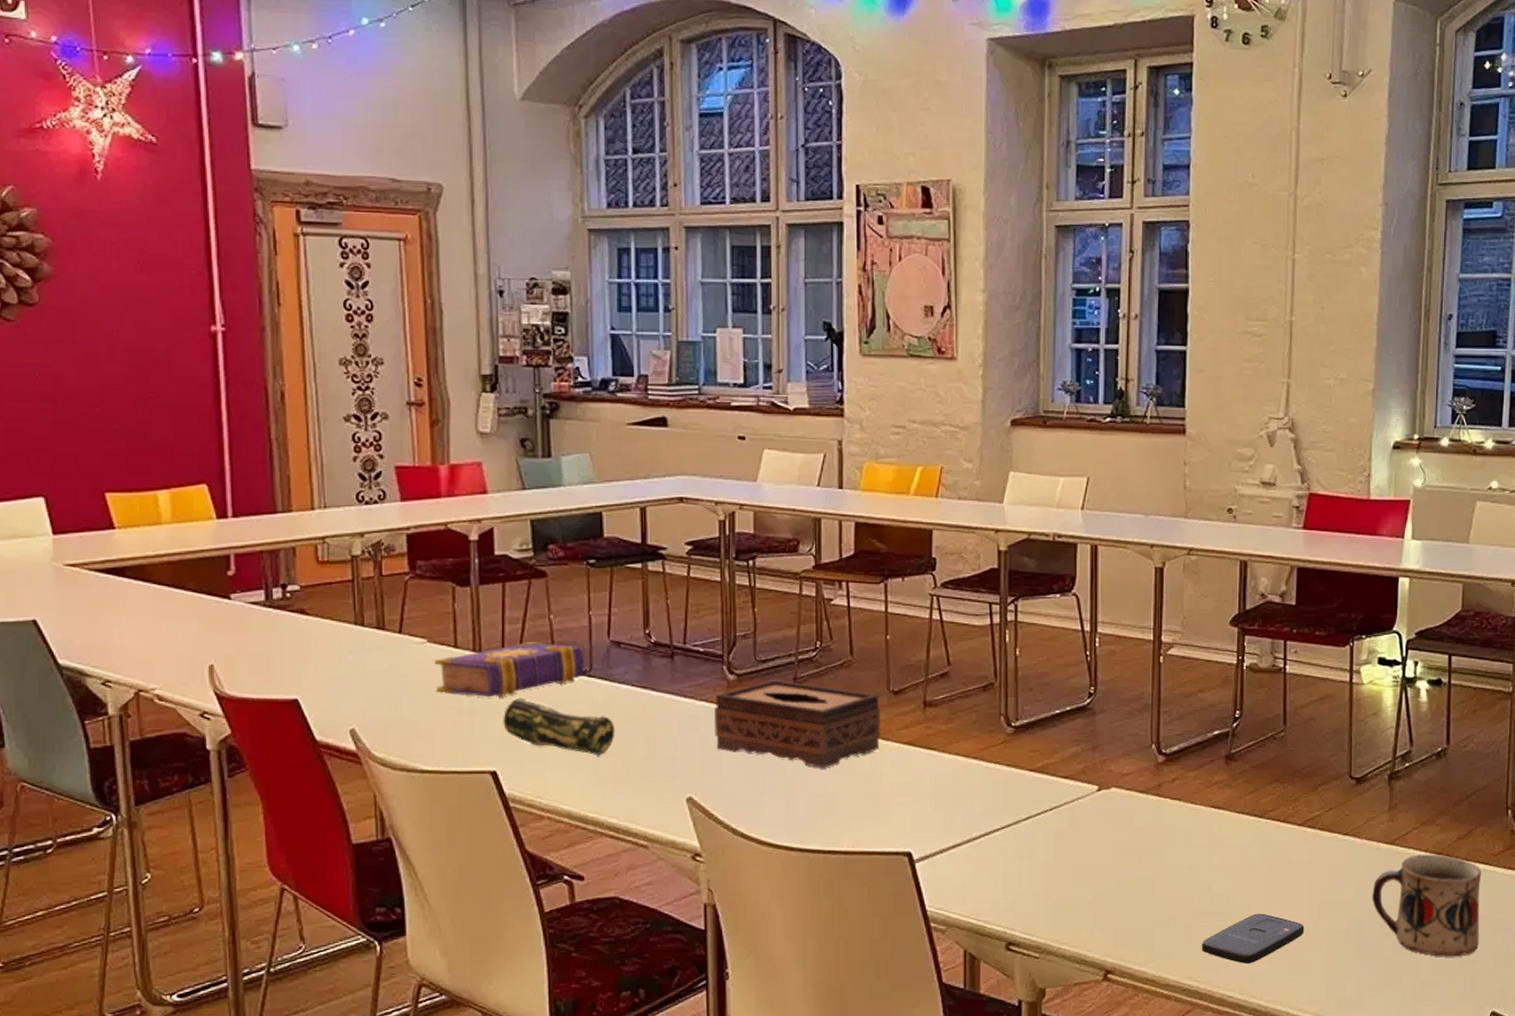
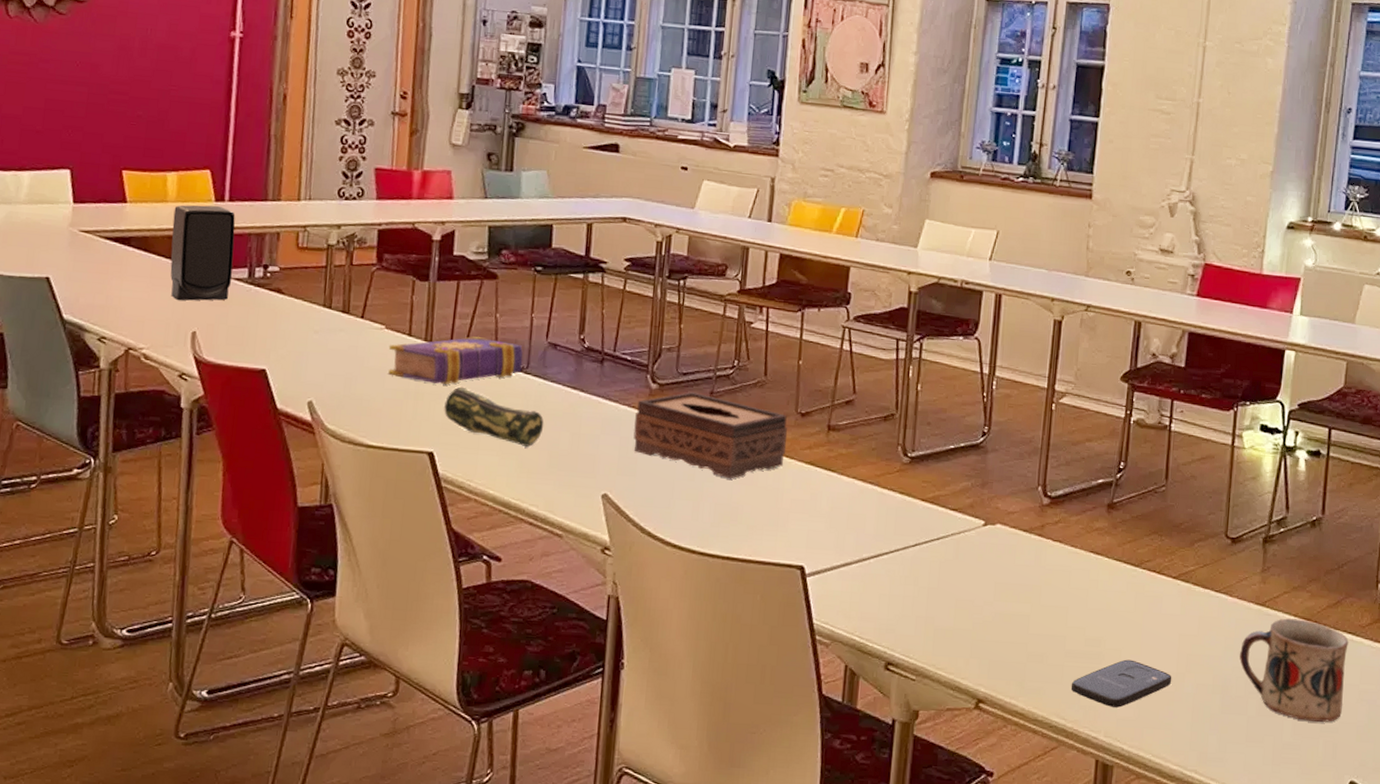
speaker: none [171,524,248,633] -> present [170,204,236,301]

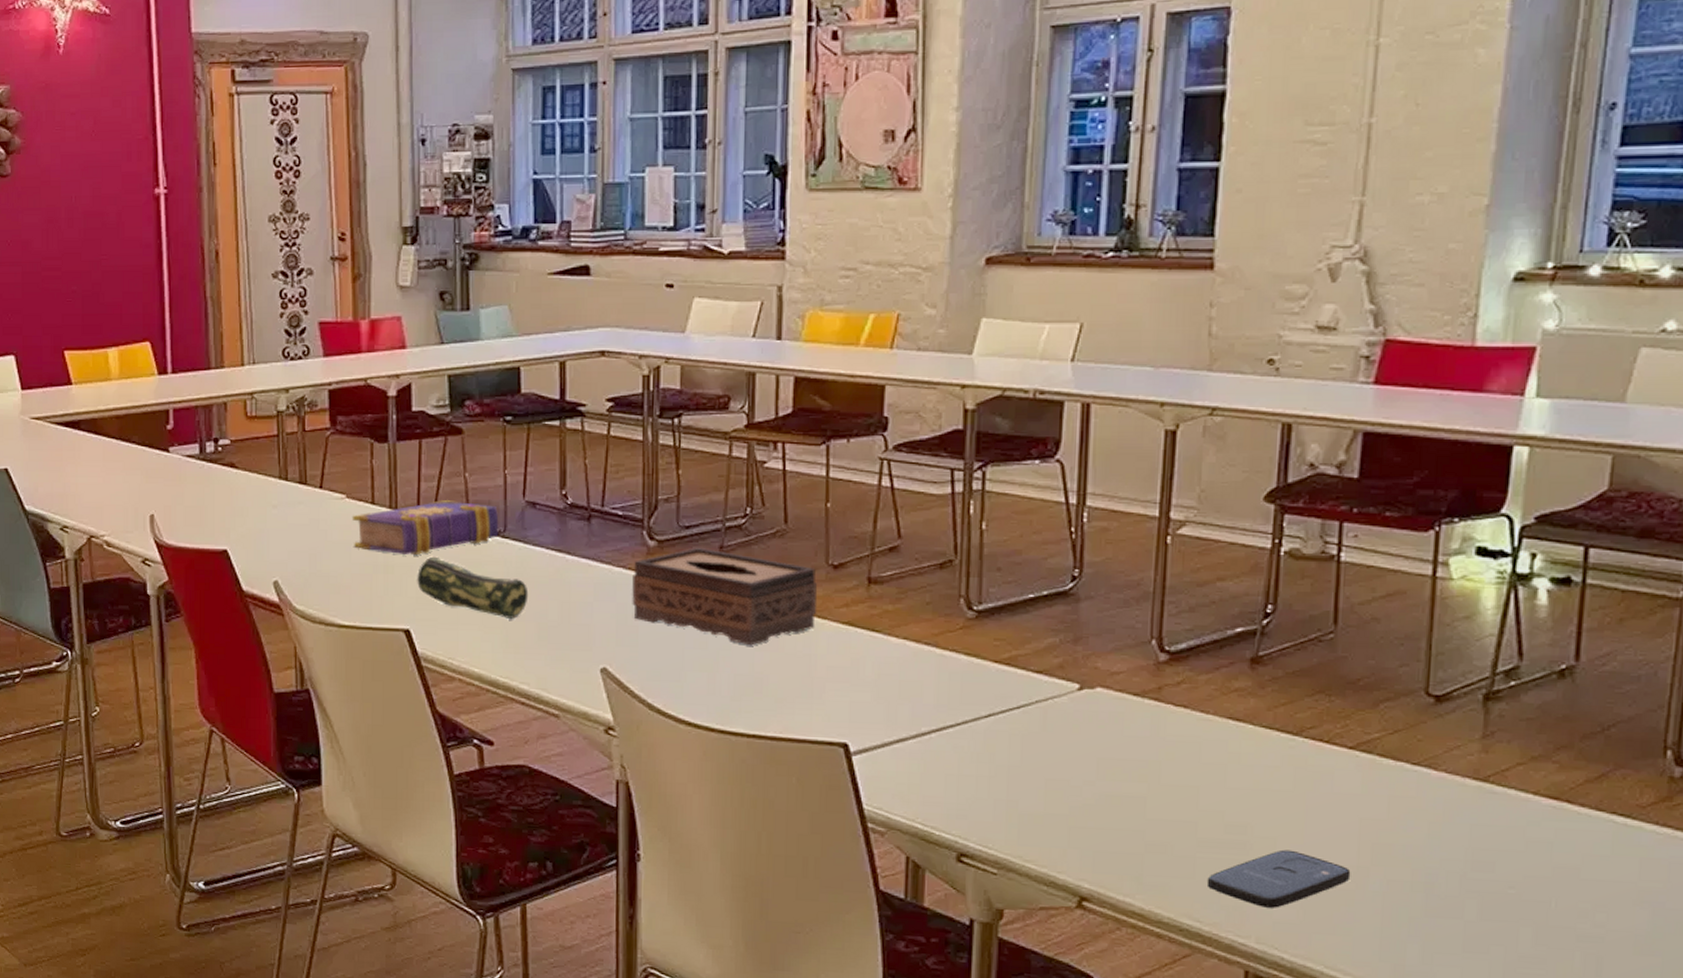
speaker: present [170,204,236,301] -> none [119,380,184,484]
mug: present [1240,618,1349,722] -> none [1451,797,1620,930]

